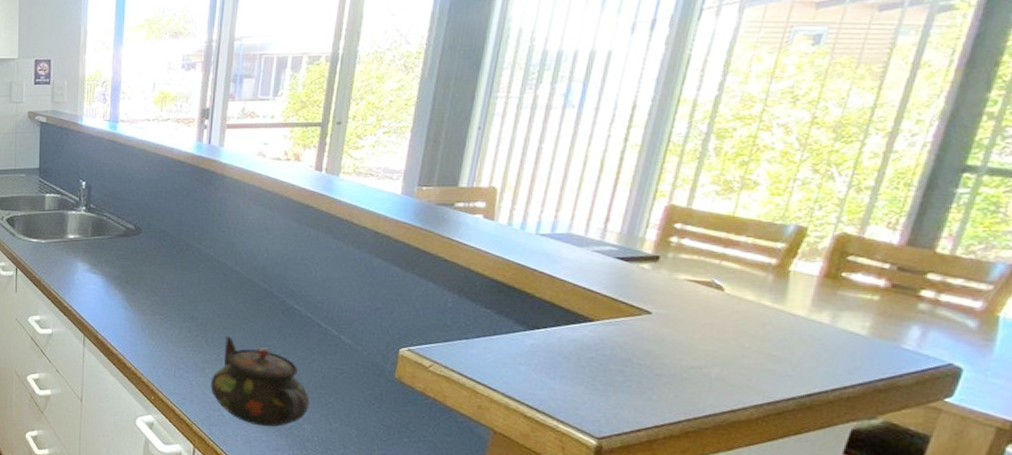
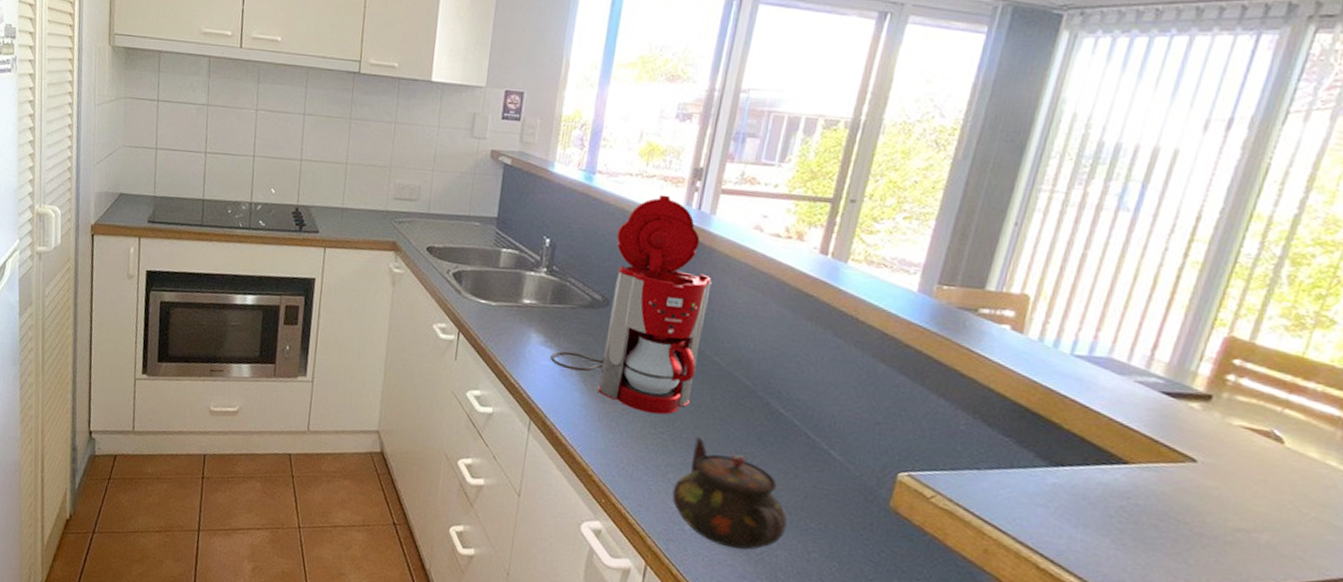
coffee maker: none [96,134,226,320] -> present [550,194,712,415]

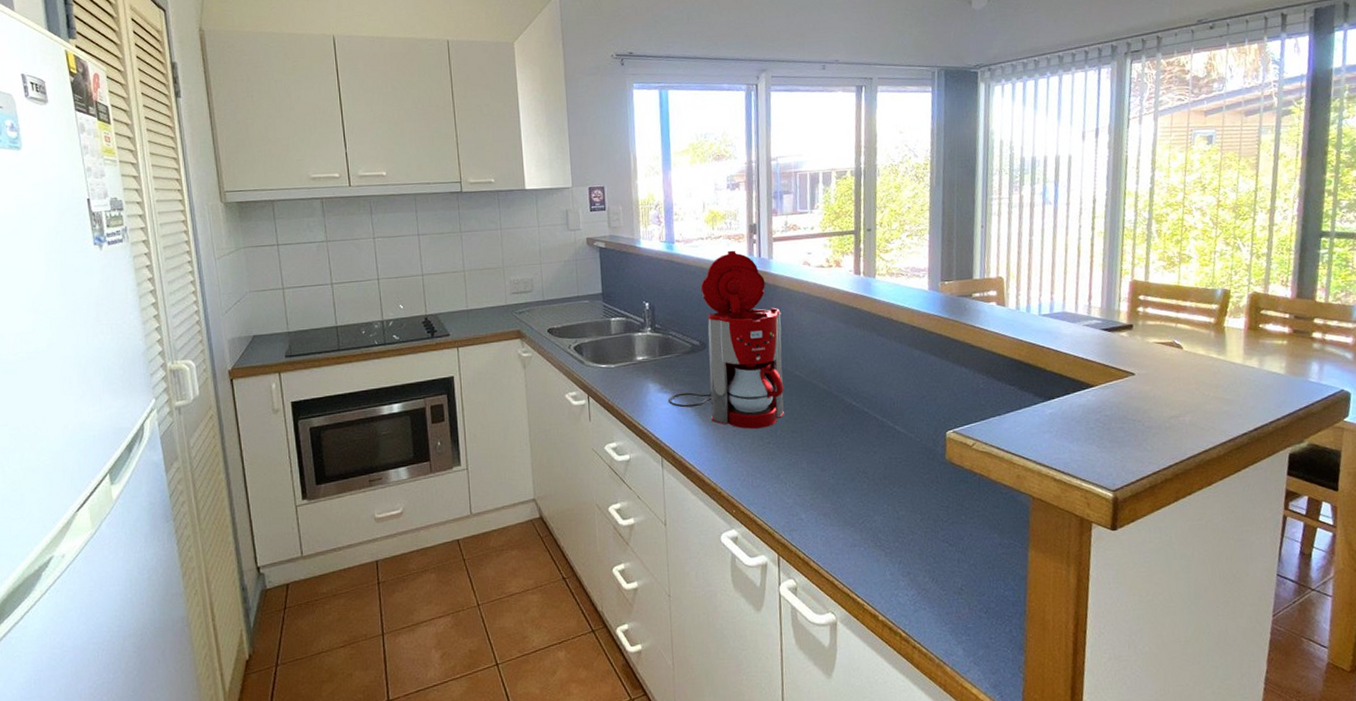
teapot: present [671,437,788,550] -> none [786,440,877,524]

